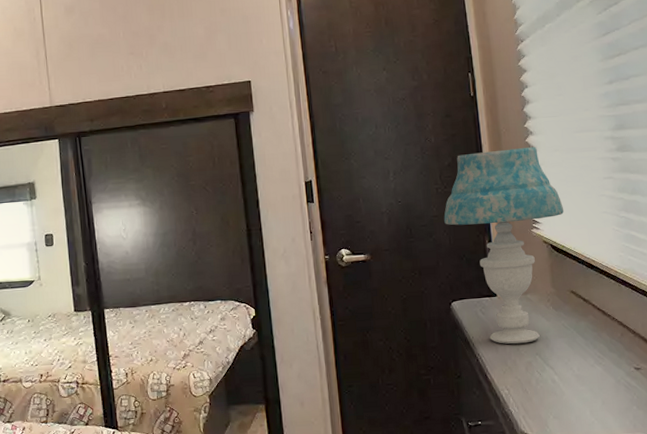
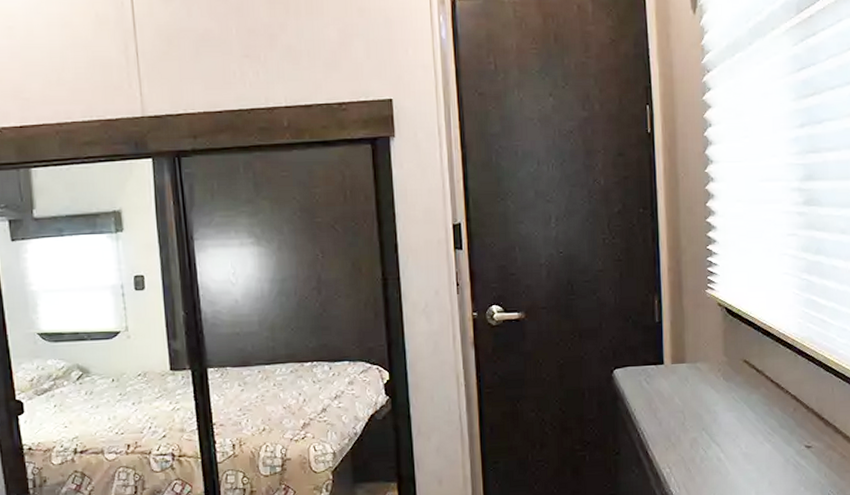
table lamp: present [444,147,564,344] -> none [610,196,742,418]

